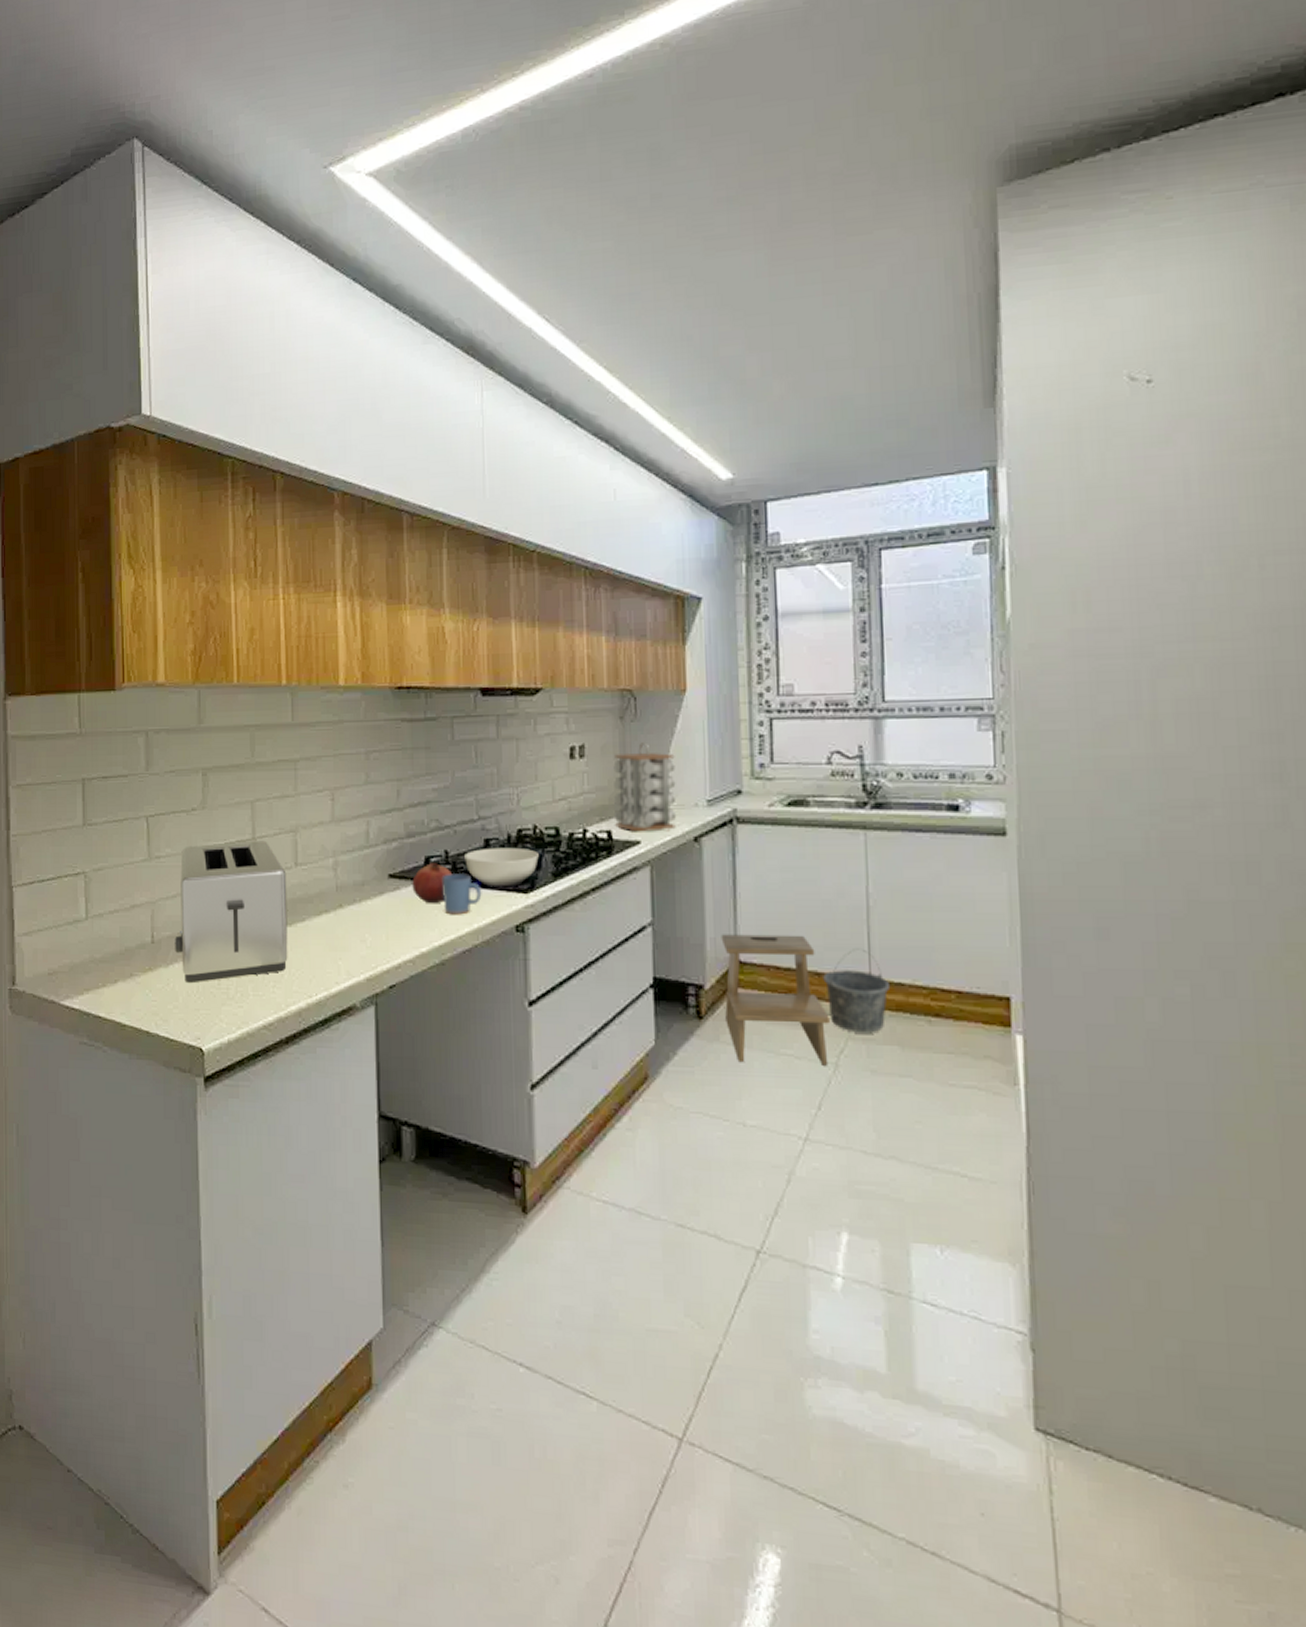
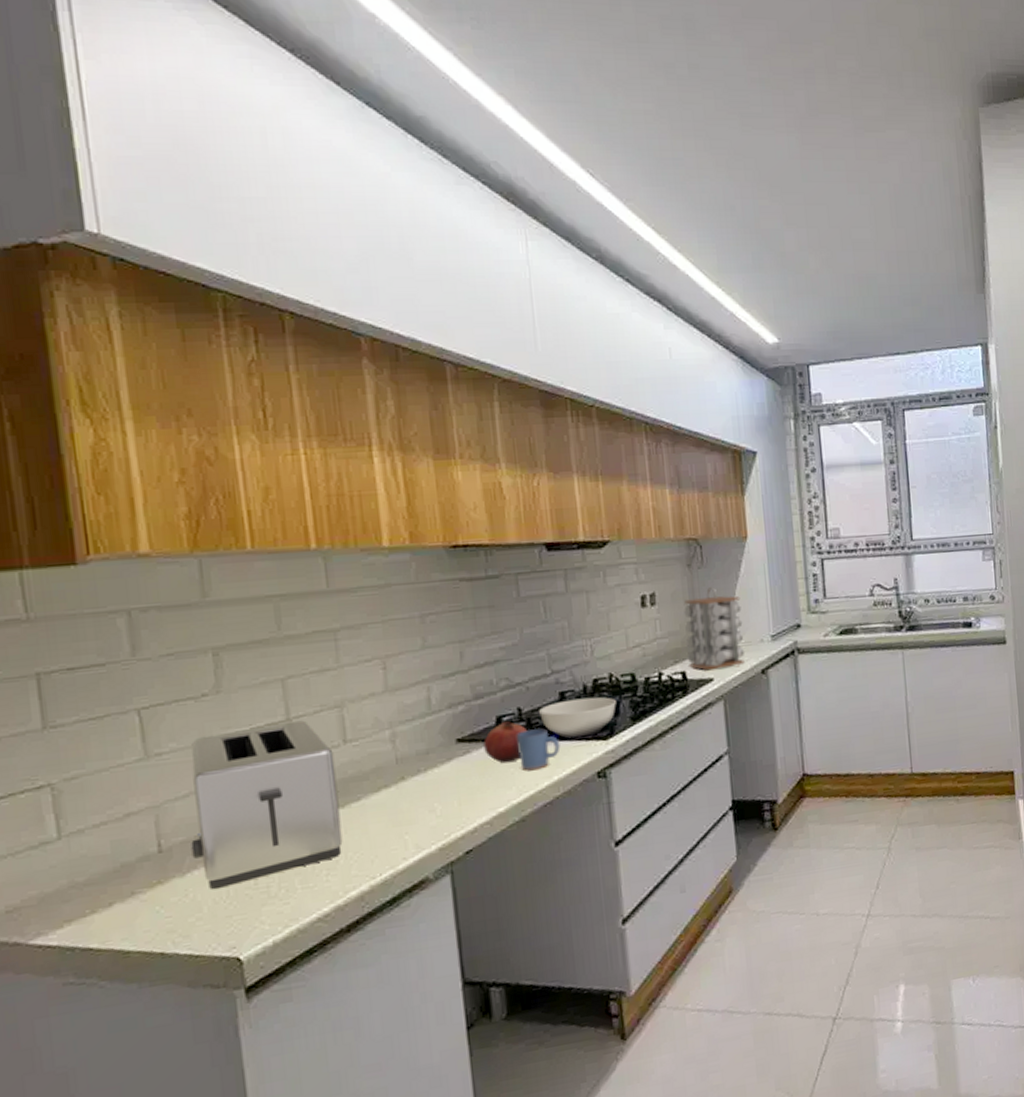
step stool: present [721,934,830,1066] -> none [789,744,883,862]
bucket: present [823,948,889,1034] -> none [875,749,927,820]

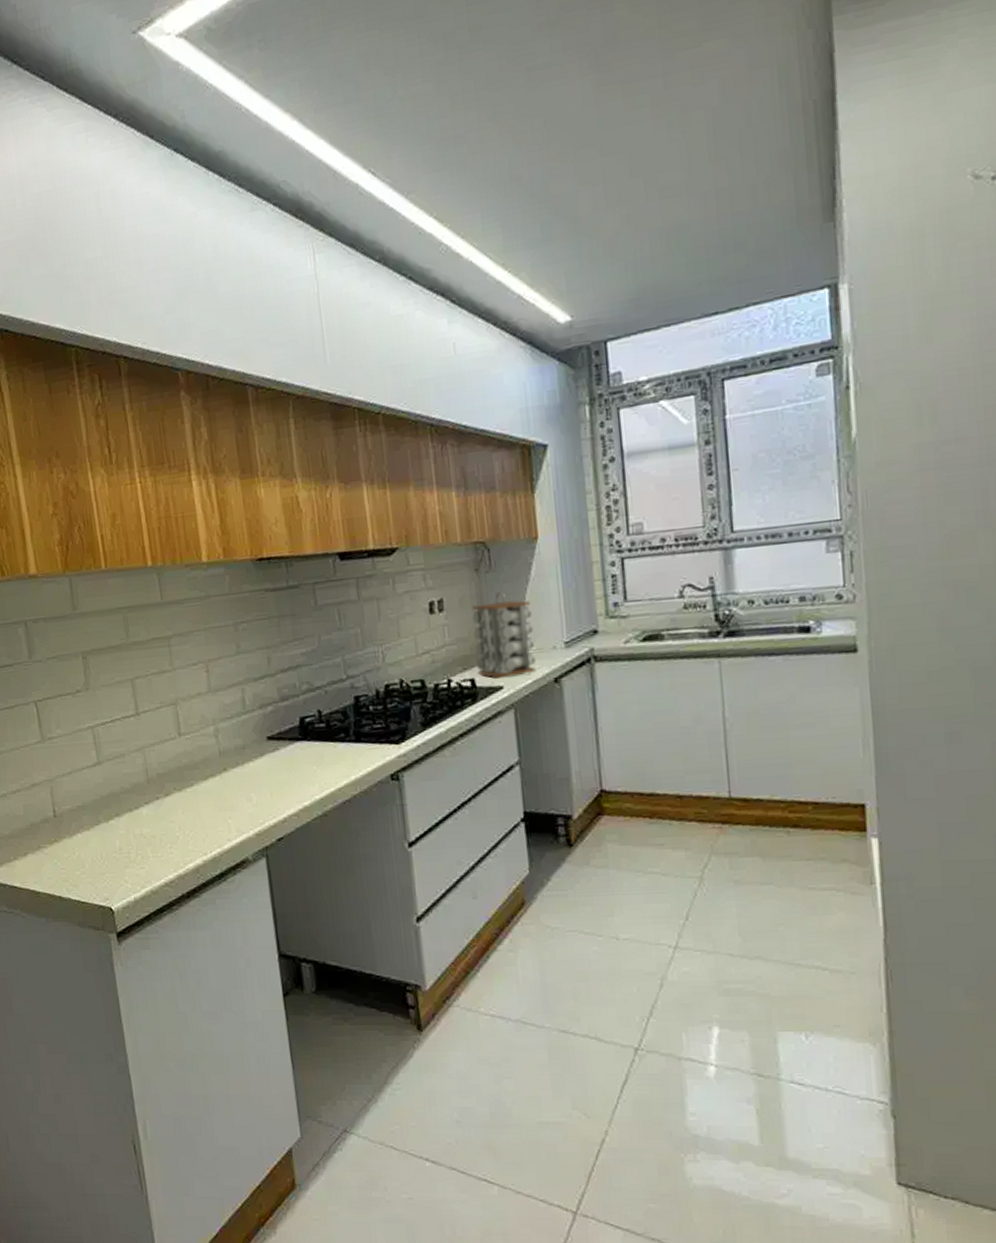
toaster: present [189,720,343,891] -> none [71,715,182,851]
fruit: present [483,721,527,763] -> none [289,722,326,760]
mug: present [516,727,561,770] -> none [317,729,357,769]
bowl: present [539,697,617,739] -> none [337,702,407,741]

